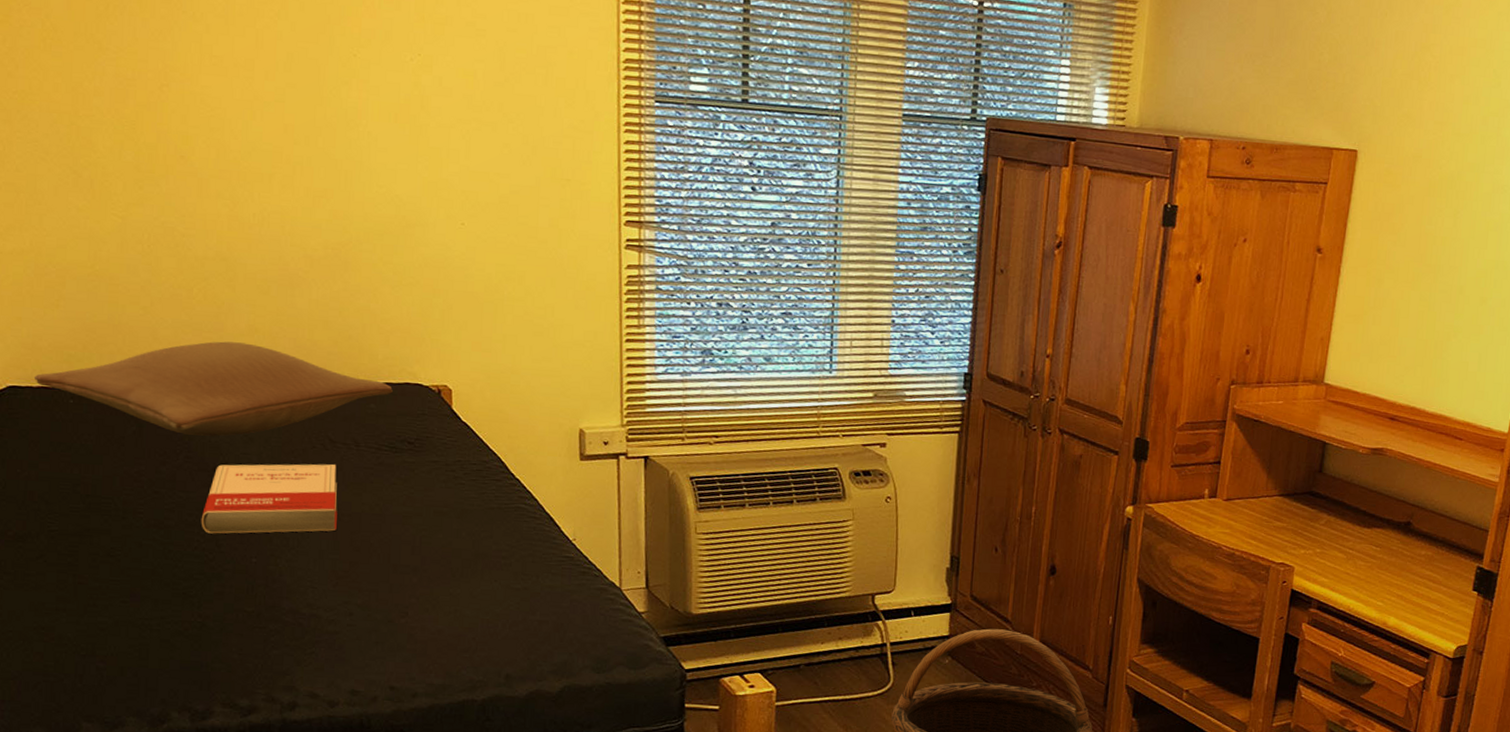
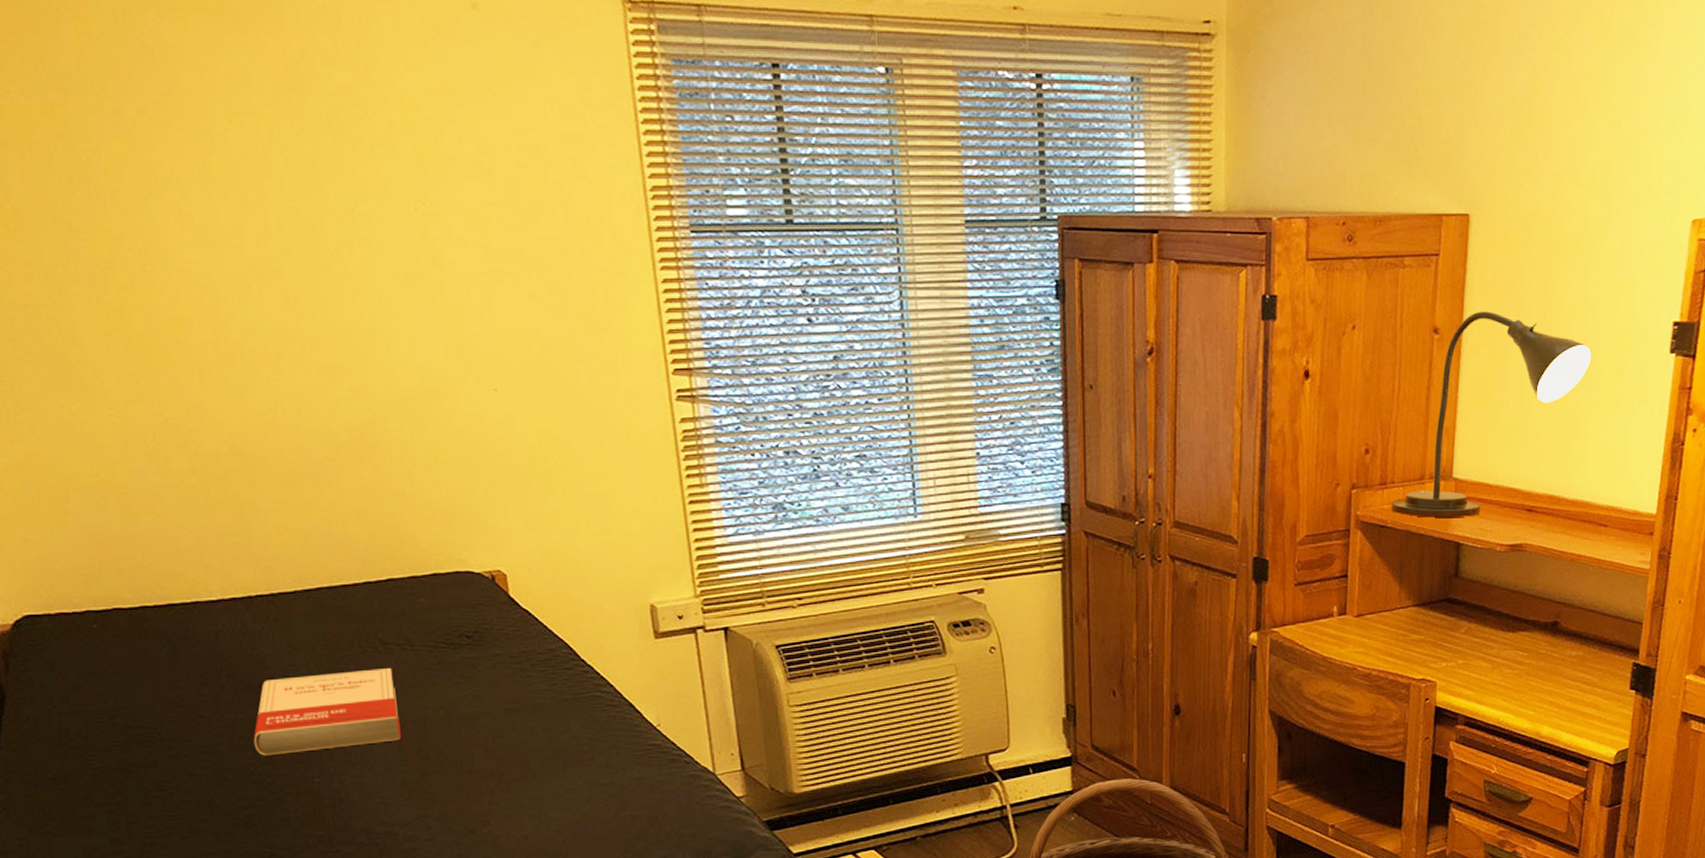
pillow: present [33,341,394,436] -> none [50,544,444,651]
desk lamp: none [1265,236,1460,420] -> present [1391,311,1592,518]

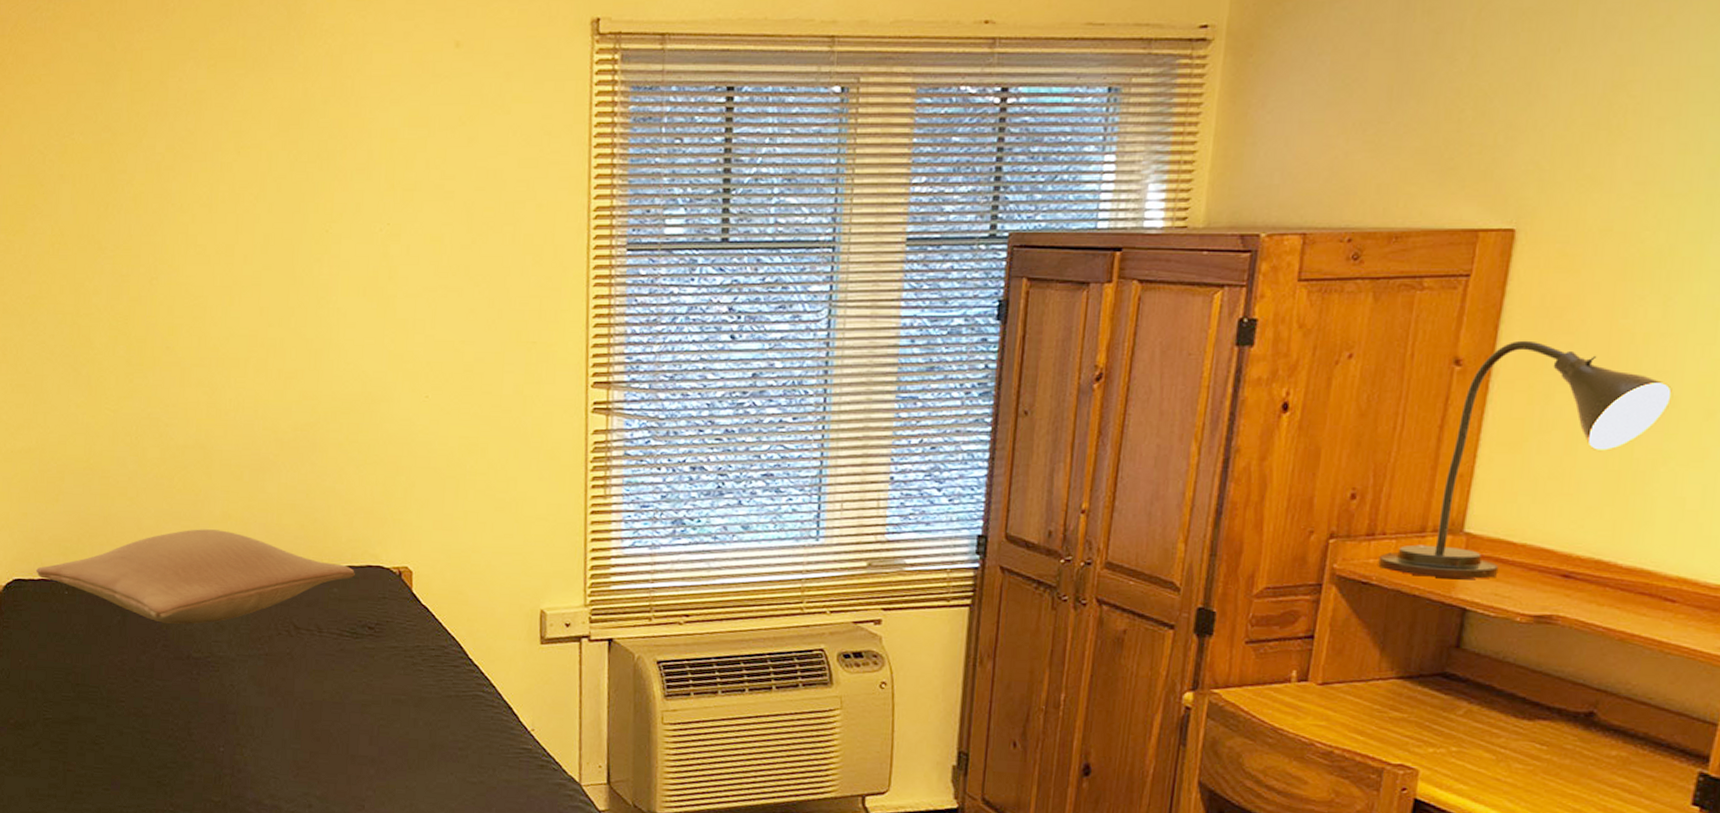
pillow: none [50,544,444,651] -> present [35,529,356,624]
book: present [253,668,401,756] -> none [175,651,300,723]

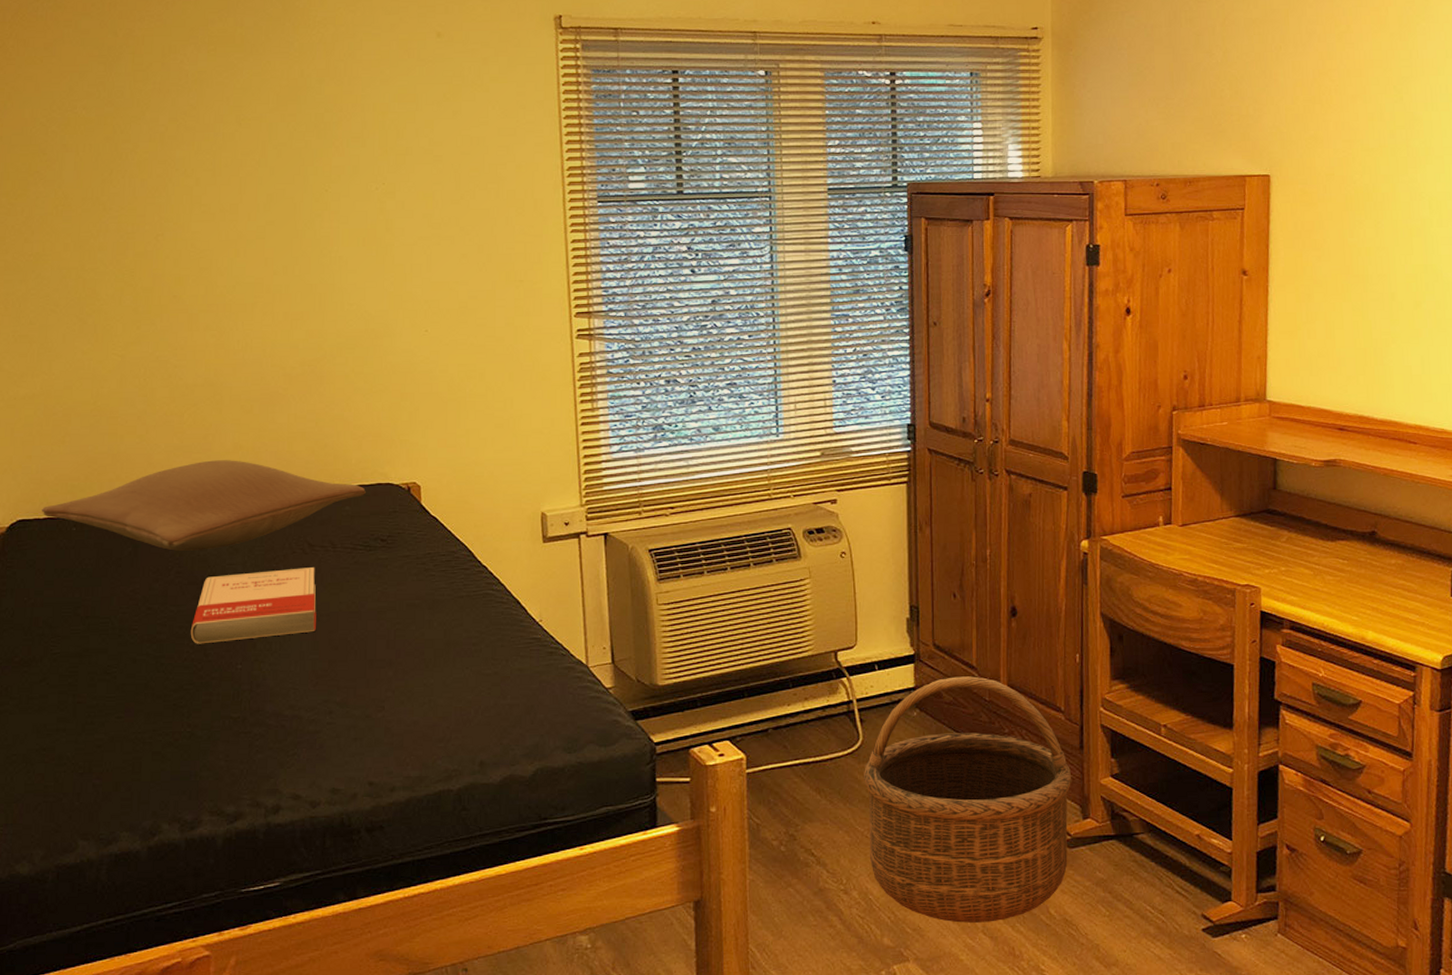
book: none [175,651,300,723] -> present [190,567,316,644]
desk lamp: present [1378,340,1672,579] -> none [1210,255,1391,436]

